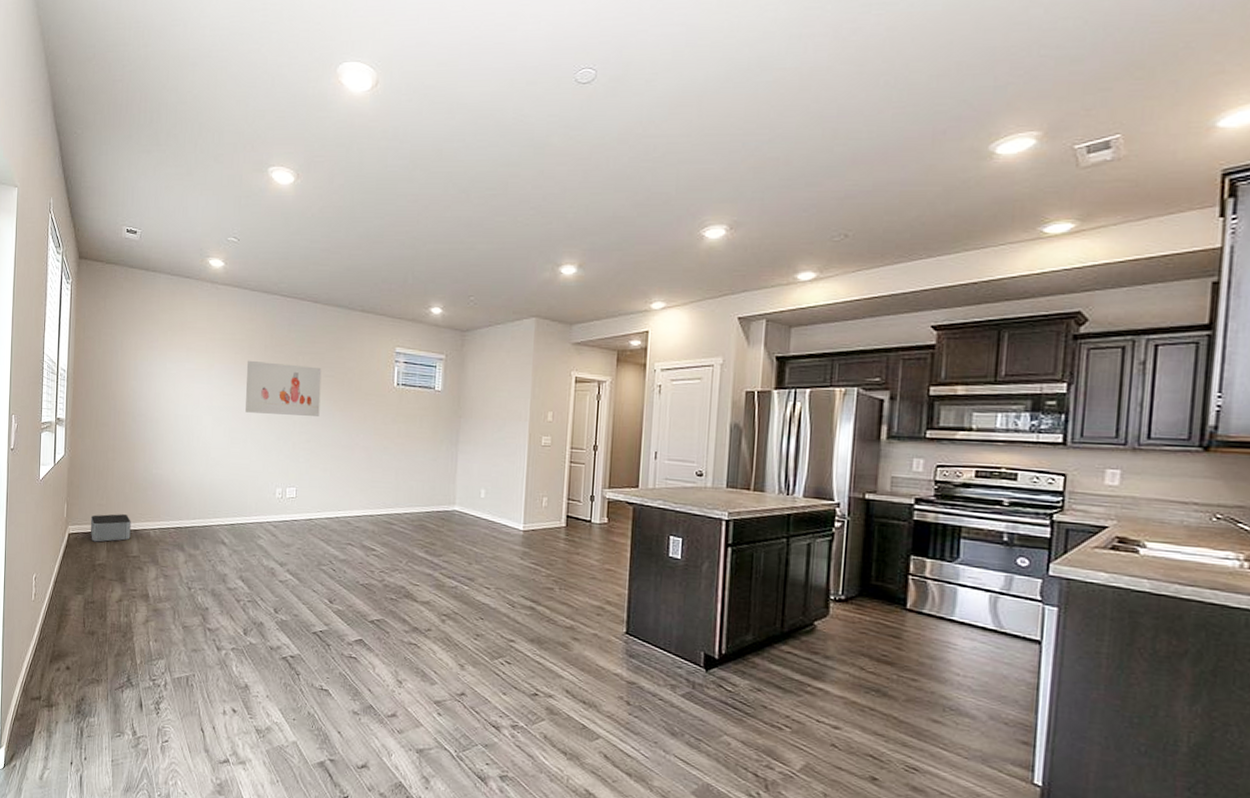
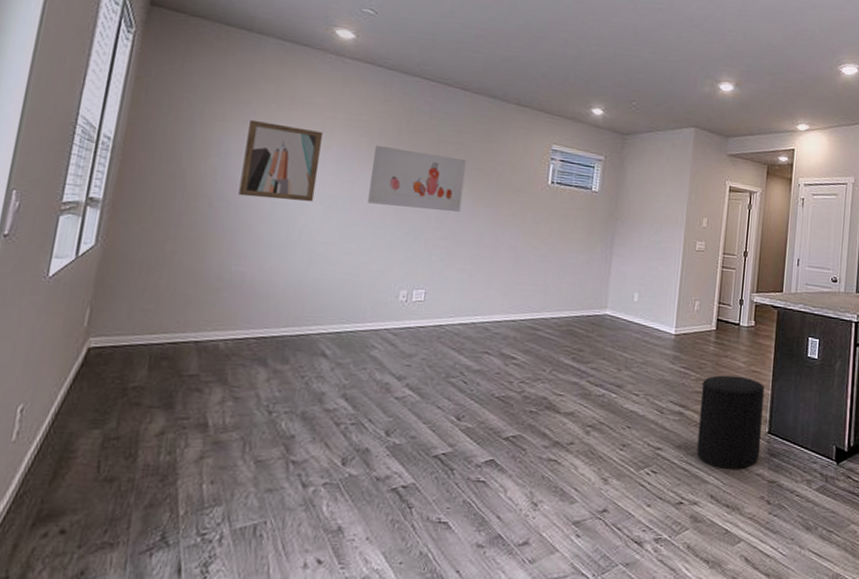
storage bin: present [90,514,131,542] -> none [124,321,192,358]
wall art: none [152,346,207,414] -> present [238,119,323,203]
stool: none [550,572,621,667] -> present [696,375,765,469]

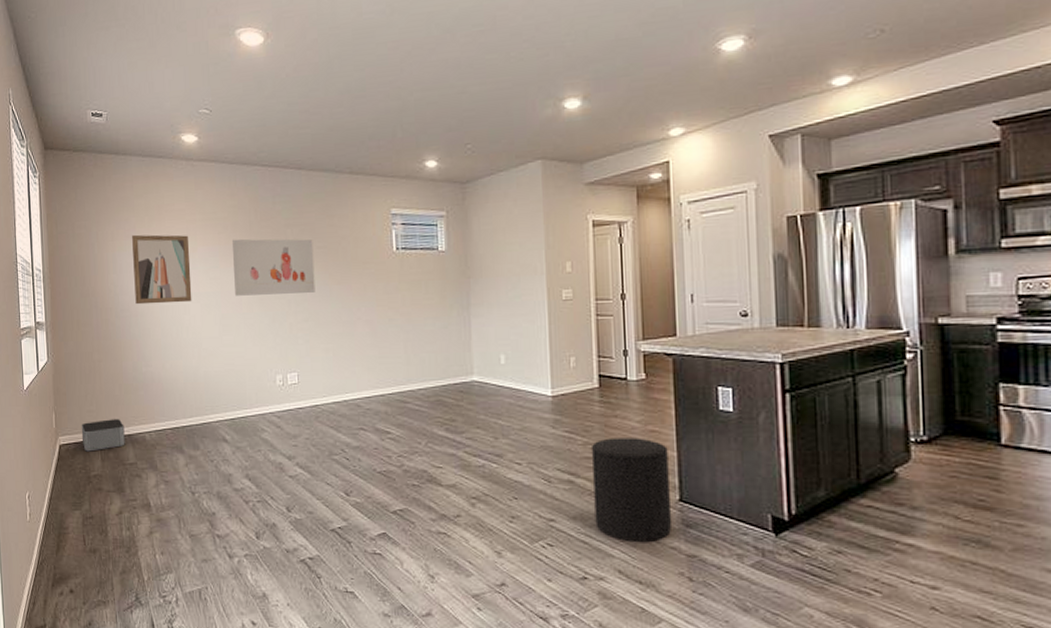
storage bin: none [124,321,192,358] -> present [81,419,125,452]

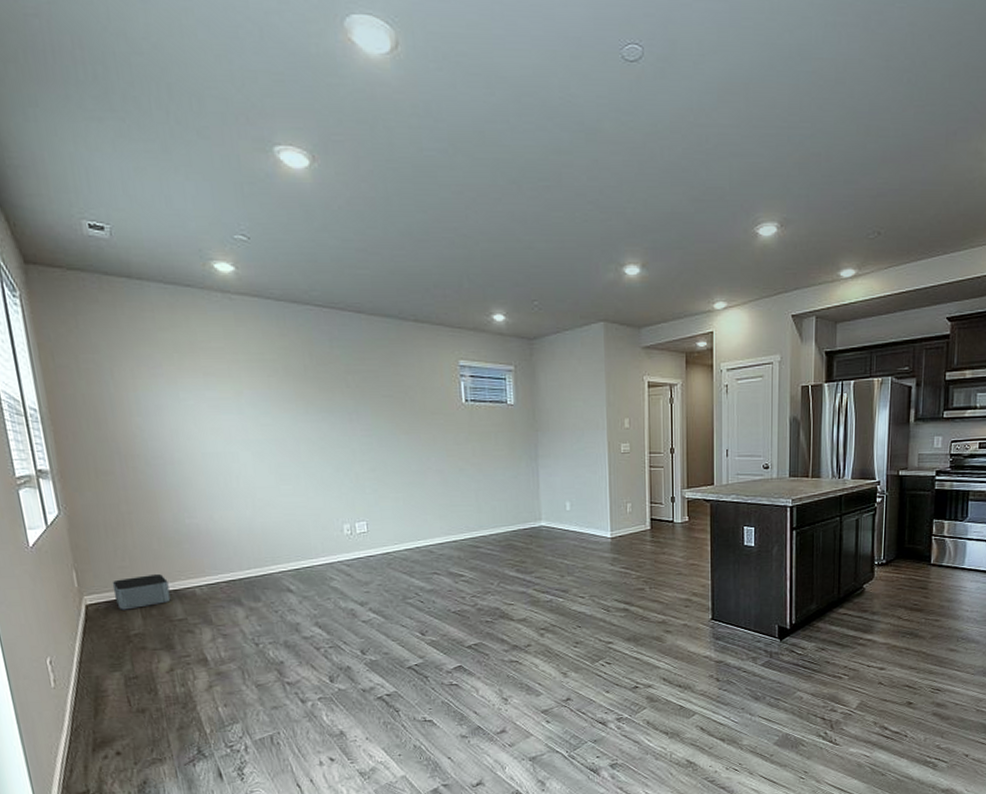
wall art: present [132,234,192,305] -> none [158,373,241,452]
wall art: present [231,238,315,296] -> none [284,383,382,444]
stool: present [592,438,672,542] -> none [644,570,706,655]

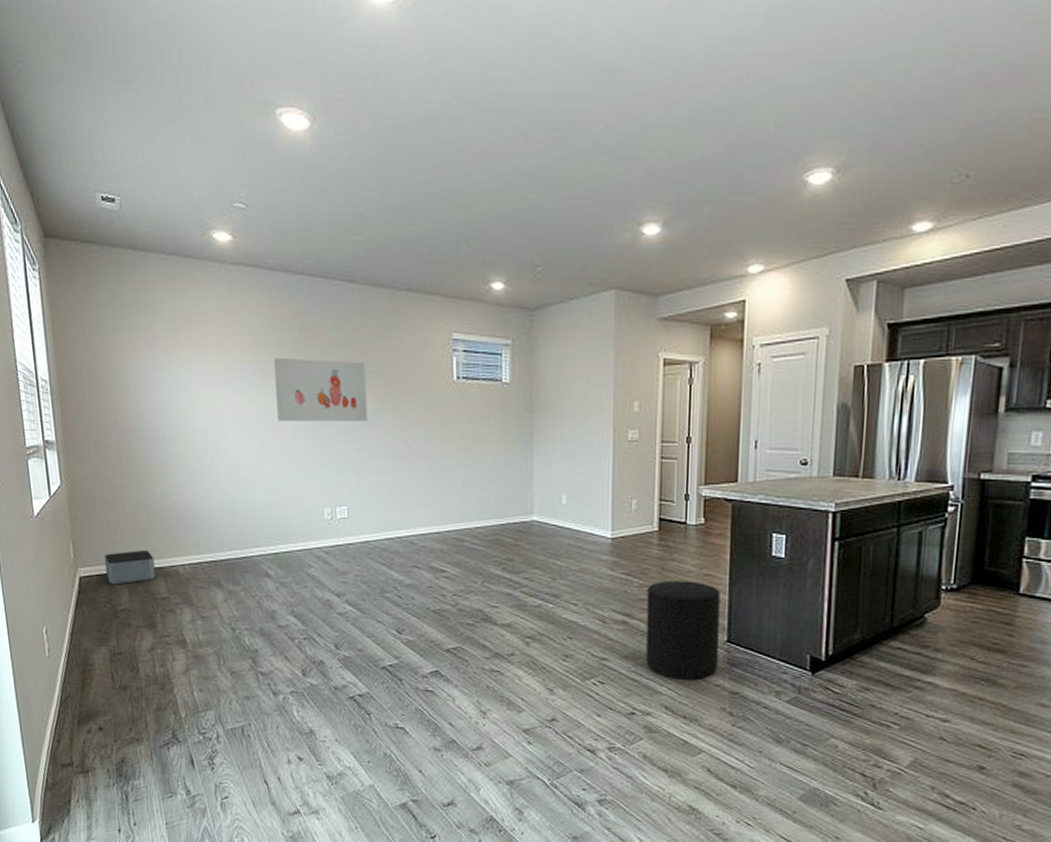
wall art: none [284,383,382,444] -> present [273,357,368,421]
stool: none [644,570,706,655] -> present [646,580,720,680]

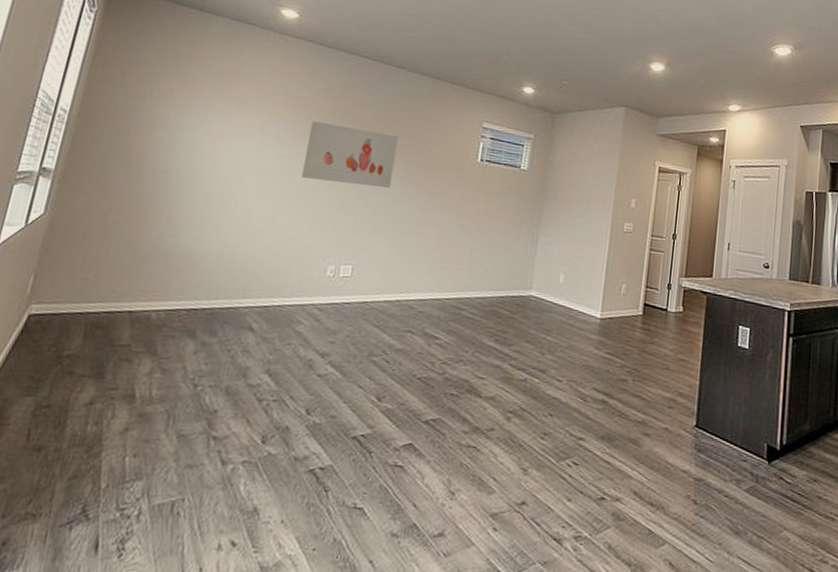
storage bin: present [103,550,156,585] -> none [62,290,127,327]
stool: present [646,580,720,680] -> none [620,363,692,465]

